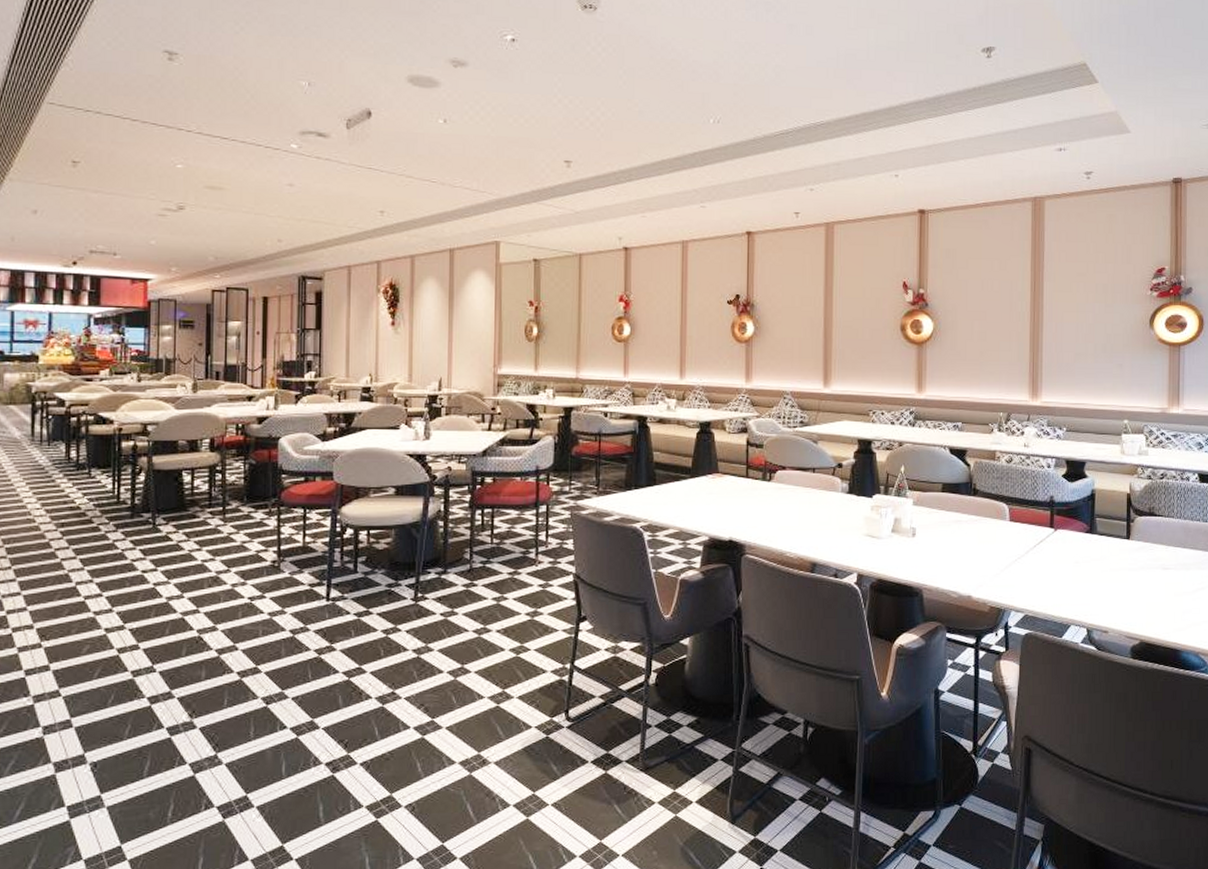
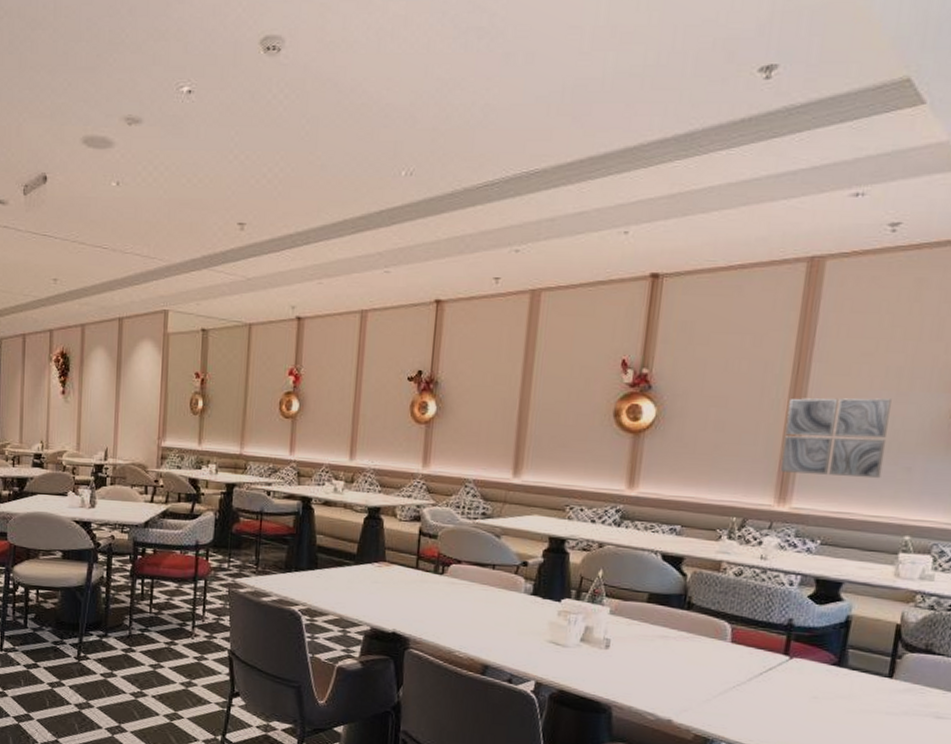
wall art: none [1030,309,1103,375] -> present [780,398,892,479]

